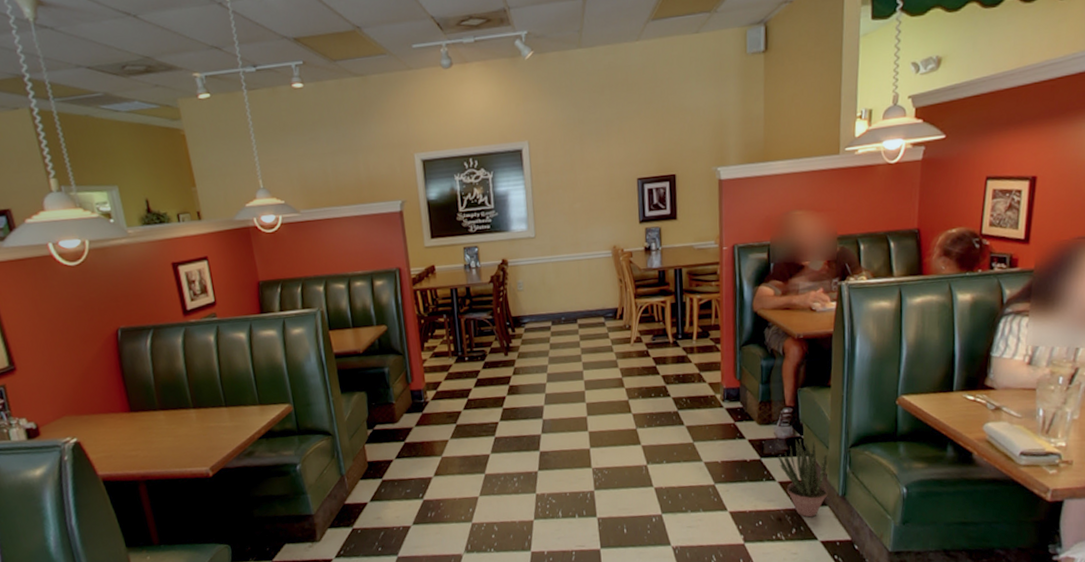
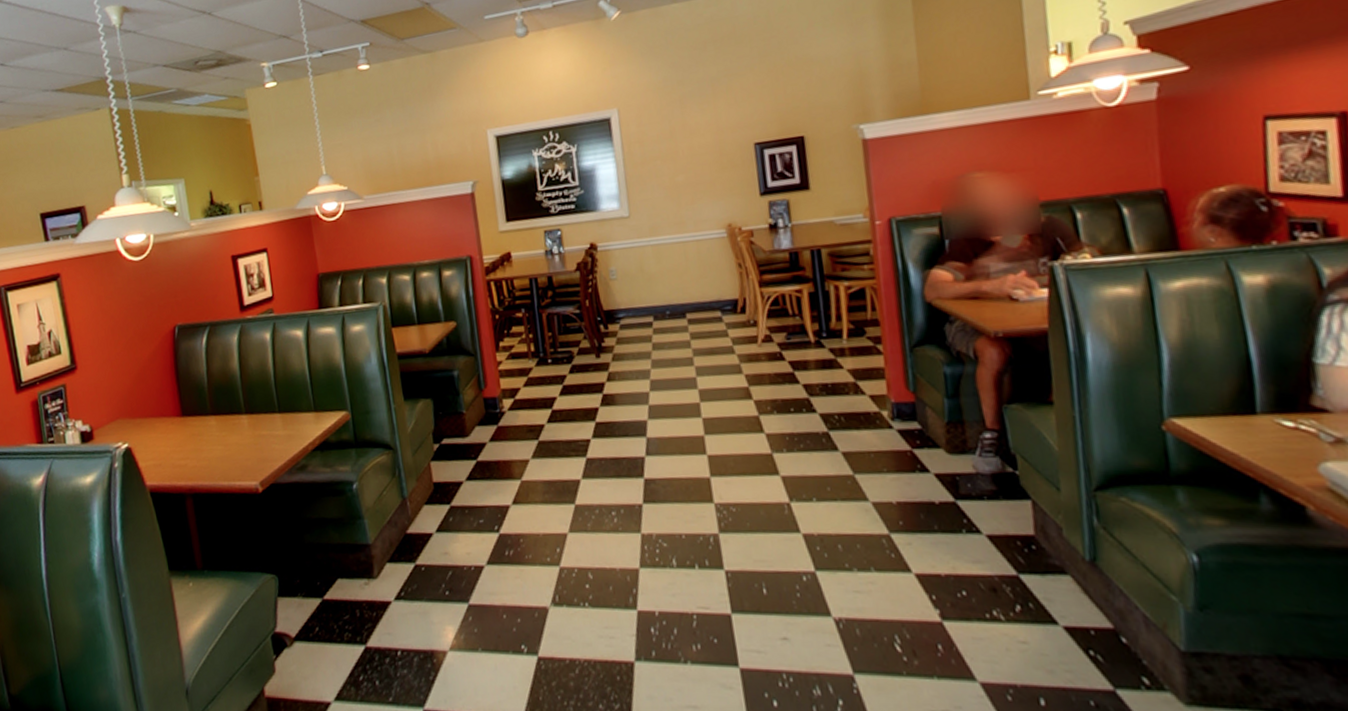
potted plant: present [777,439,828,518] -> none [981,475,1068,590]

